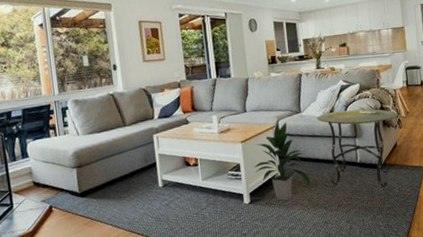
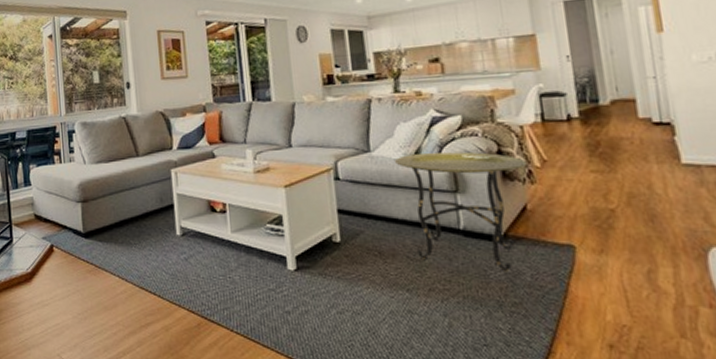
indoor plant: present [254,121,311,200] -> none [302,163,386,272]

